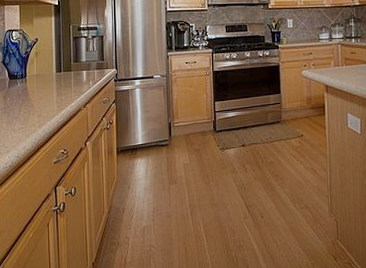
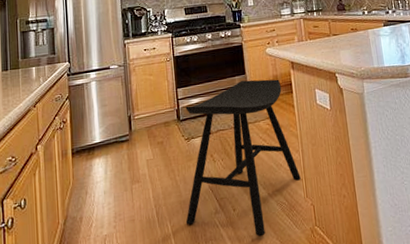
stool: none [217,99,327,243] -> present [185,79,301,237]

